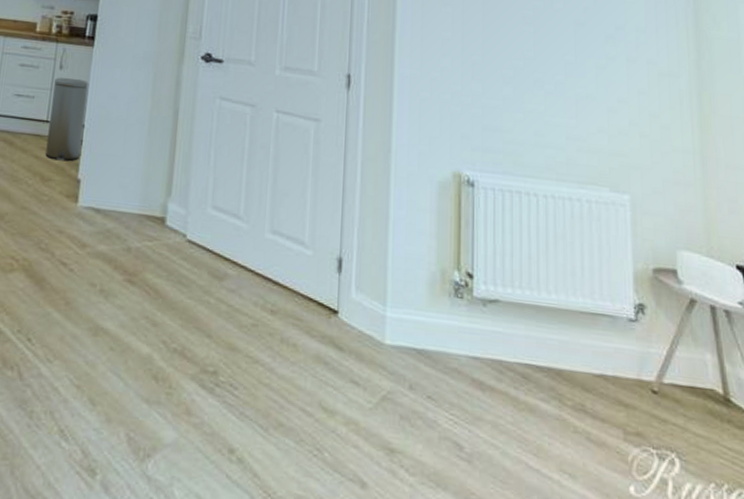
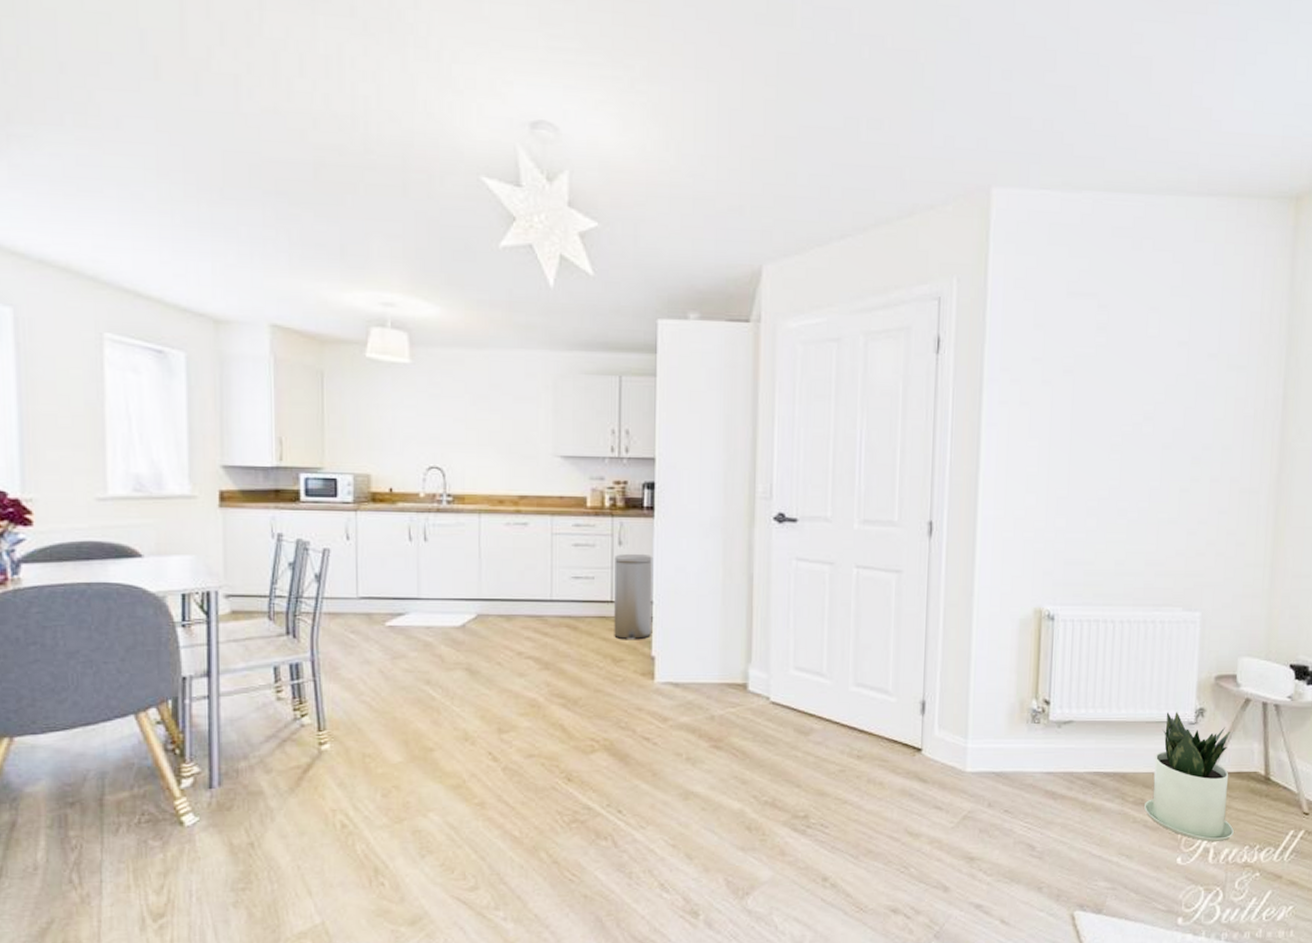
planter: none [584,303,695,474] -> present [1143,712,1234,842]

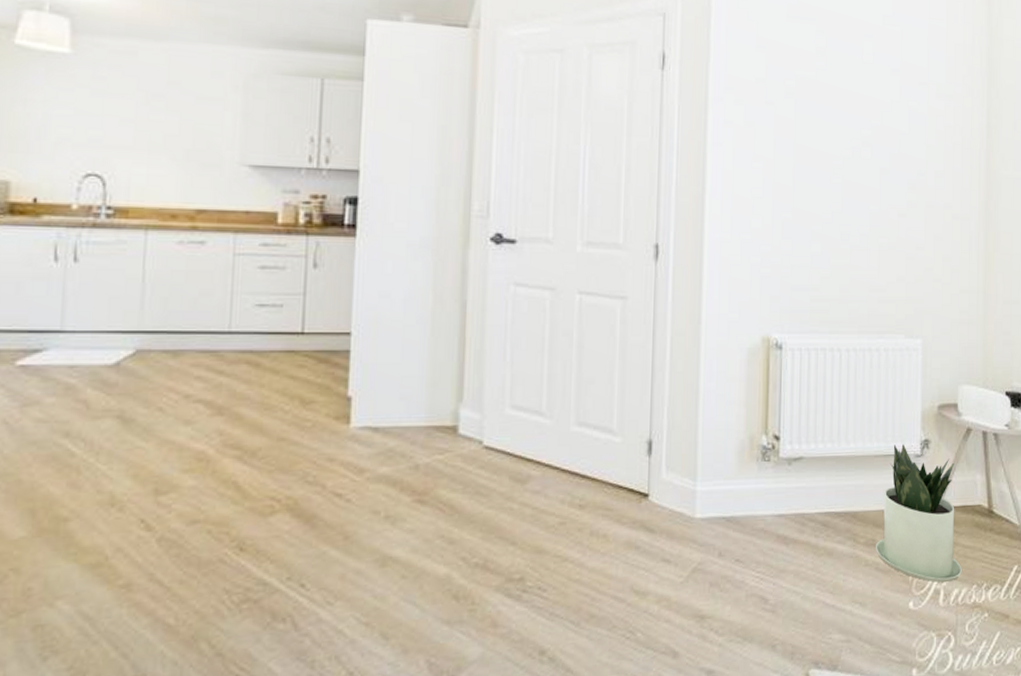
pedal bin: present [614,553,652,640] -> none [304,277,352,378]

